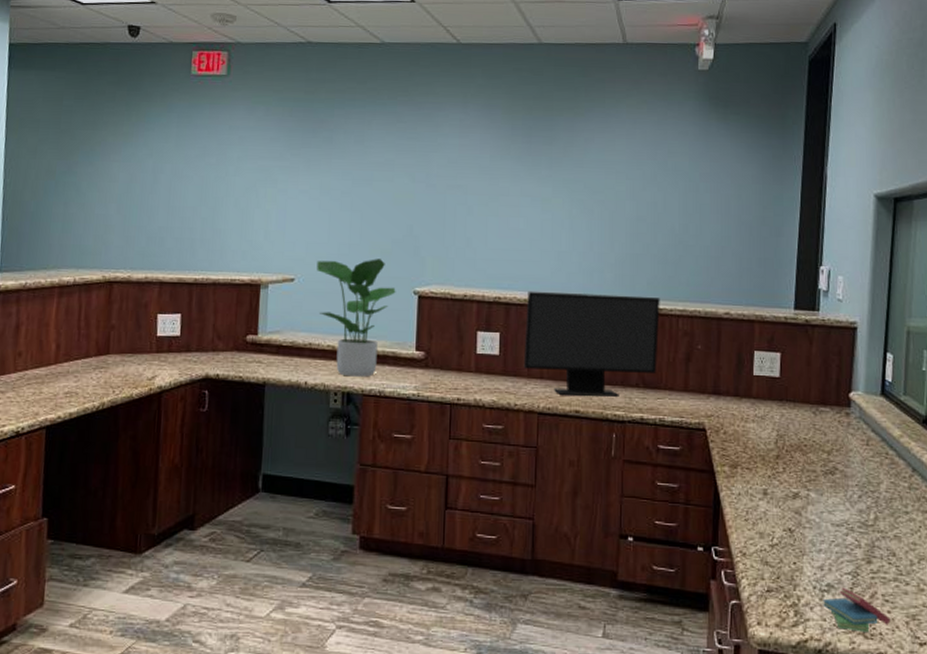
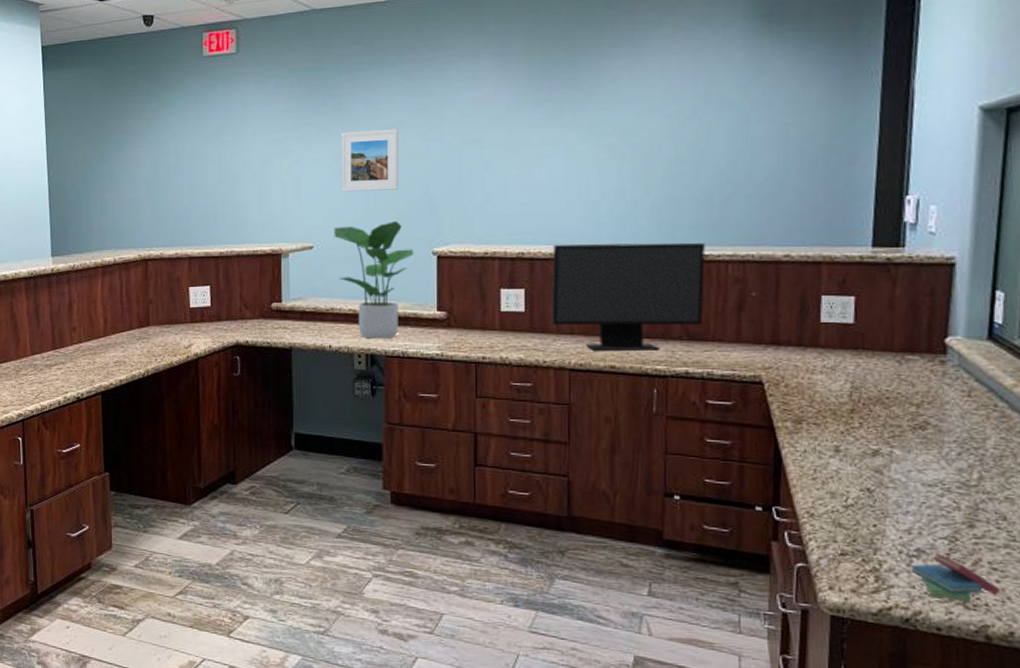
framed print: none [327,166,387,227] -> present [341,129,399,192]

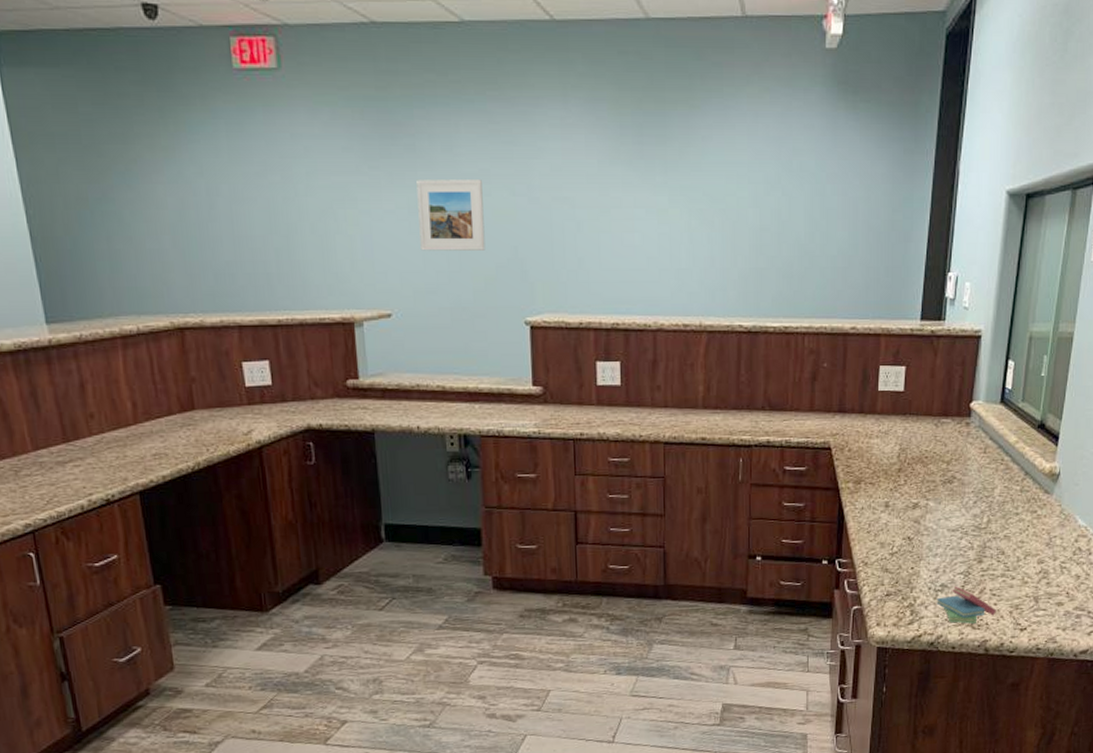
potted plant: present [334,221,414,339] -> none [414,287,506,418]
computer monitor: present [551,242,705,350] -> none [646,314,785,423]

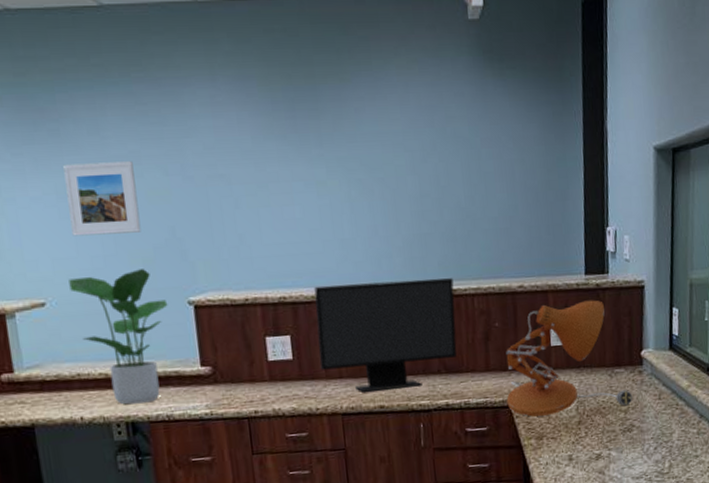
potted plant: none [414,287,506,418] -> present [69,269,168,405]
computer monitor: none [646,314,785,423] -> present [314,278,457,392]
desk lamp: none [828,346,957,460] -> present [506,300,633,417]

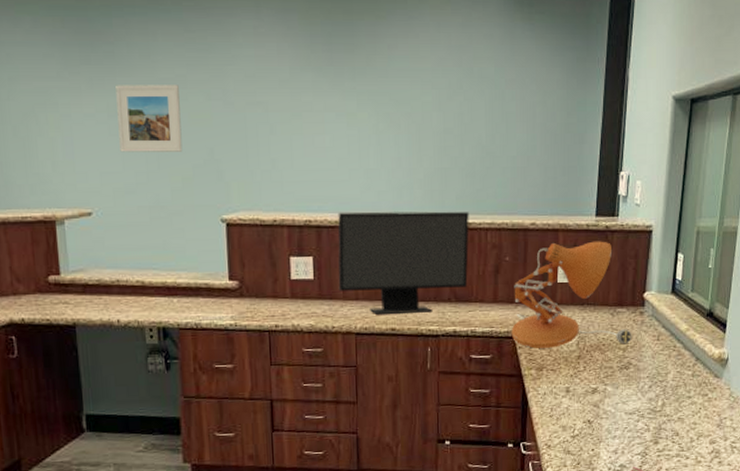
potted plant: present [69,269,168,405] -> none [114,186,203,311]

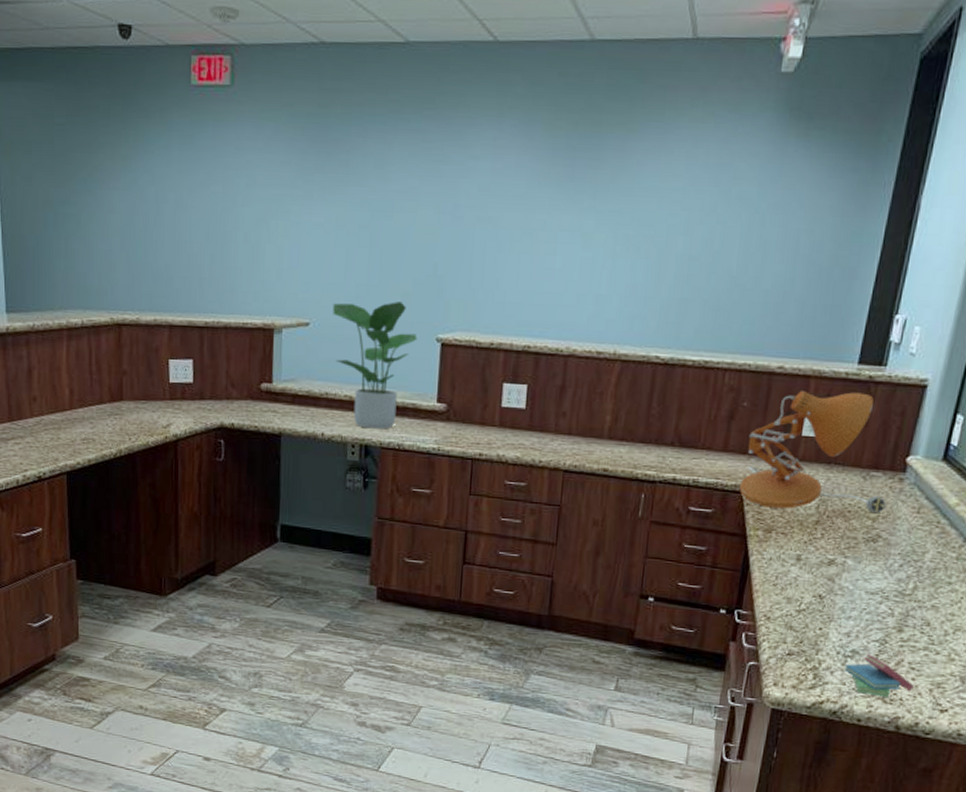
potted plant: none [114,186,203,311] -> present [333,302,418,429]
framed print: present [115,85,183,152] -> none [344,194,409,266]
computer monitor: present [338,211,469,314] -> none [551,339,707,456]

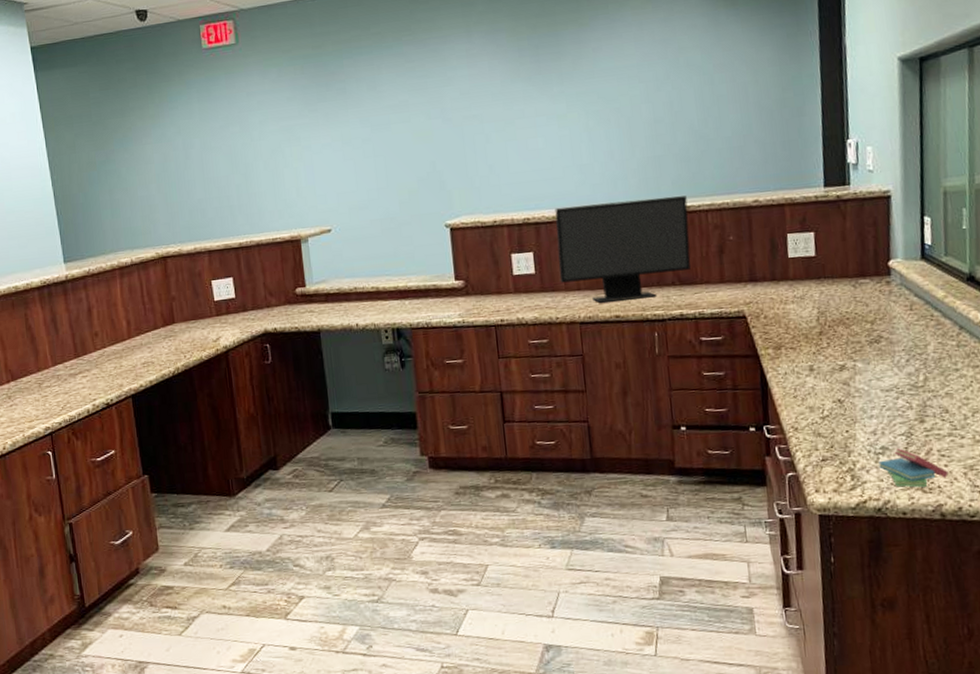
potted plant: present [333,302,418,429] -> none [350,198,428,313]
computer monitor: none [551,339,707,456] -> present [555,196,691,303]
desk lamp: present [739,391,886,514] -> none [741,211,880,327]

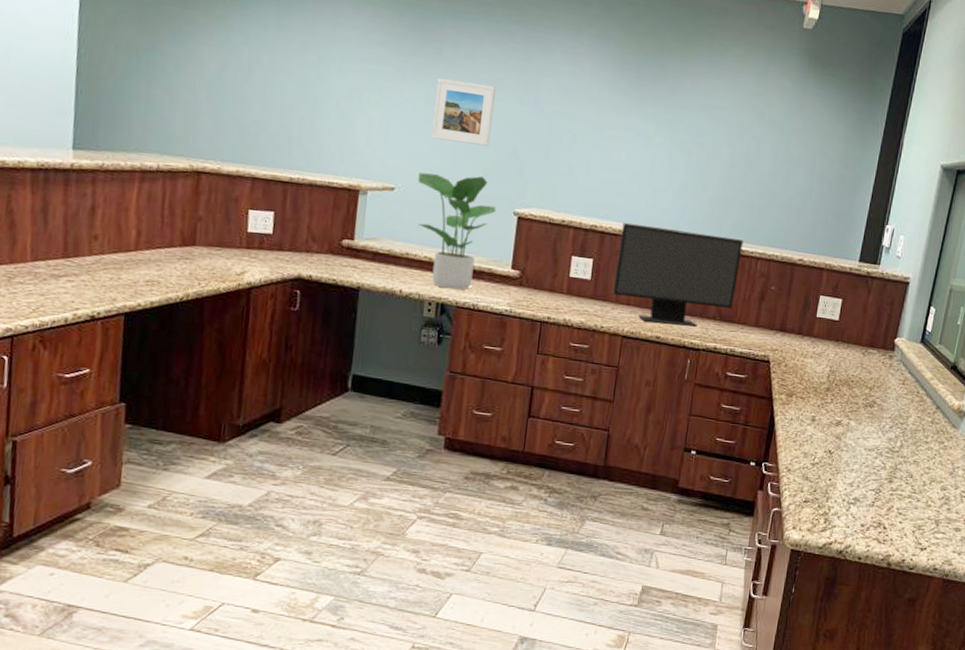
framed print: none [348,109,408,174] -> present [431,78,496,146]
potted plant: none [350,198,428,313] -> present [418,172,496,290]
sticky notes: present [878,448,949,488] -> none [848,501,901,538]

